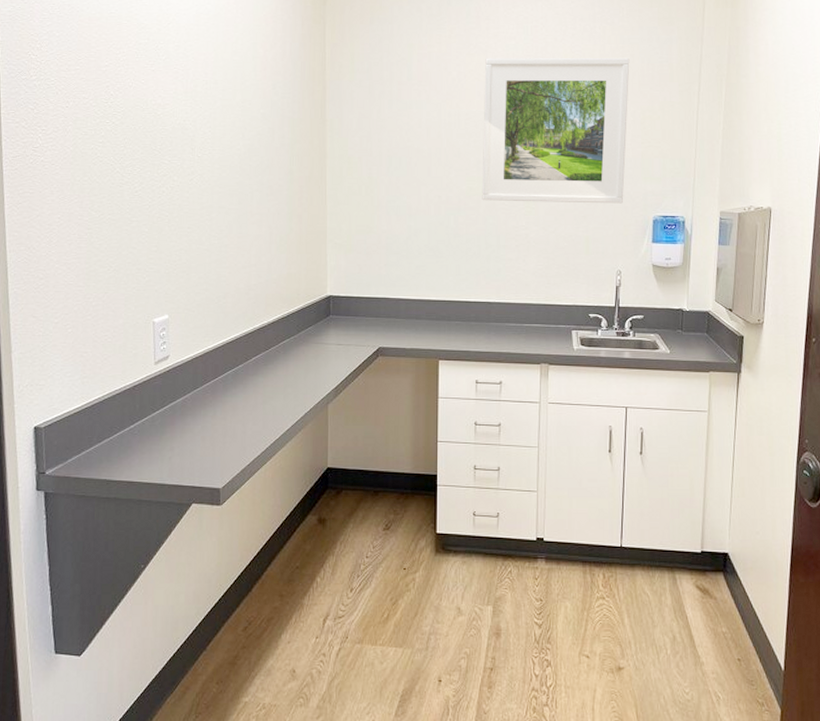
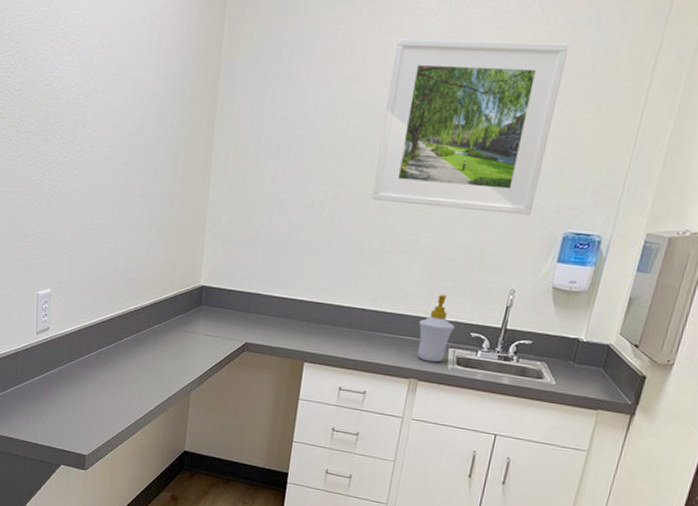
soap bottle: none [542,281,574,346] -> present [417,294,455,363]

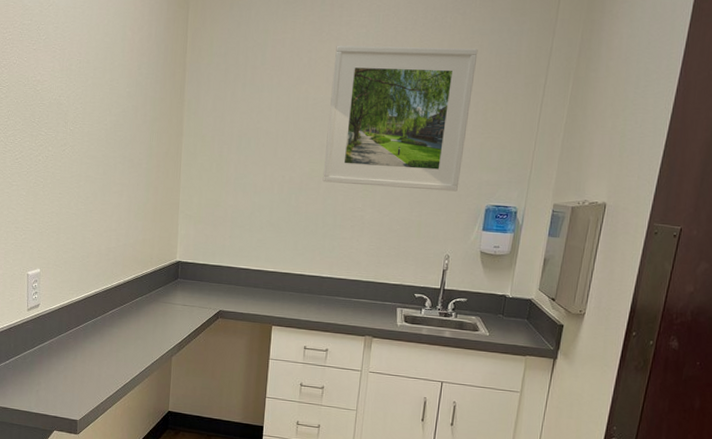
soap bottle: present [417,294,455,363] -> none [370,261,401,321]

